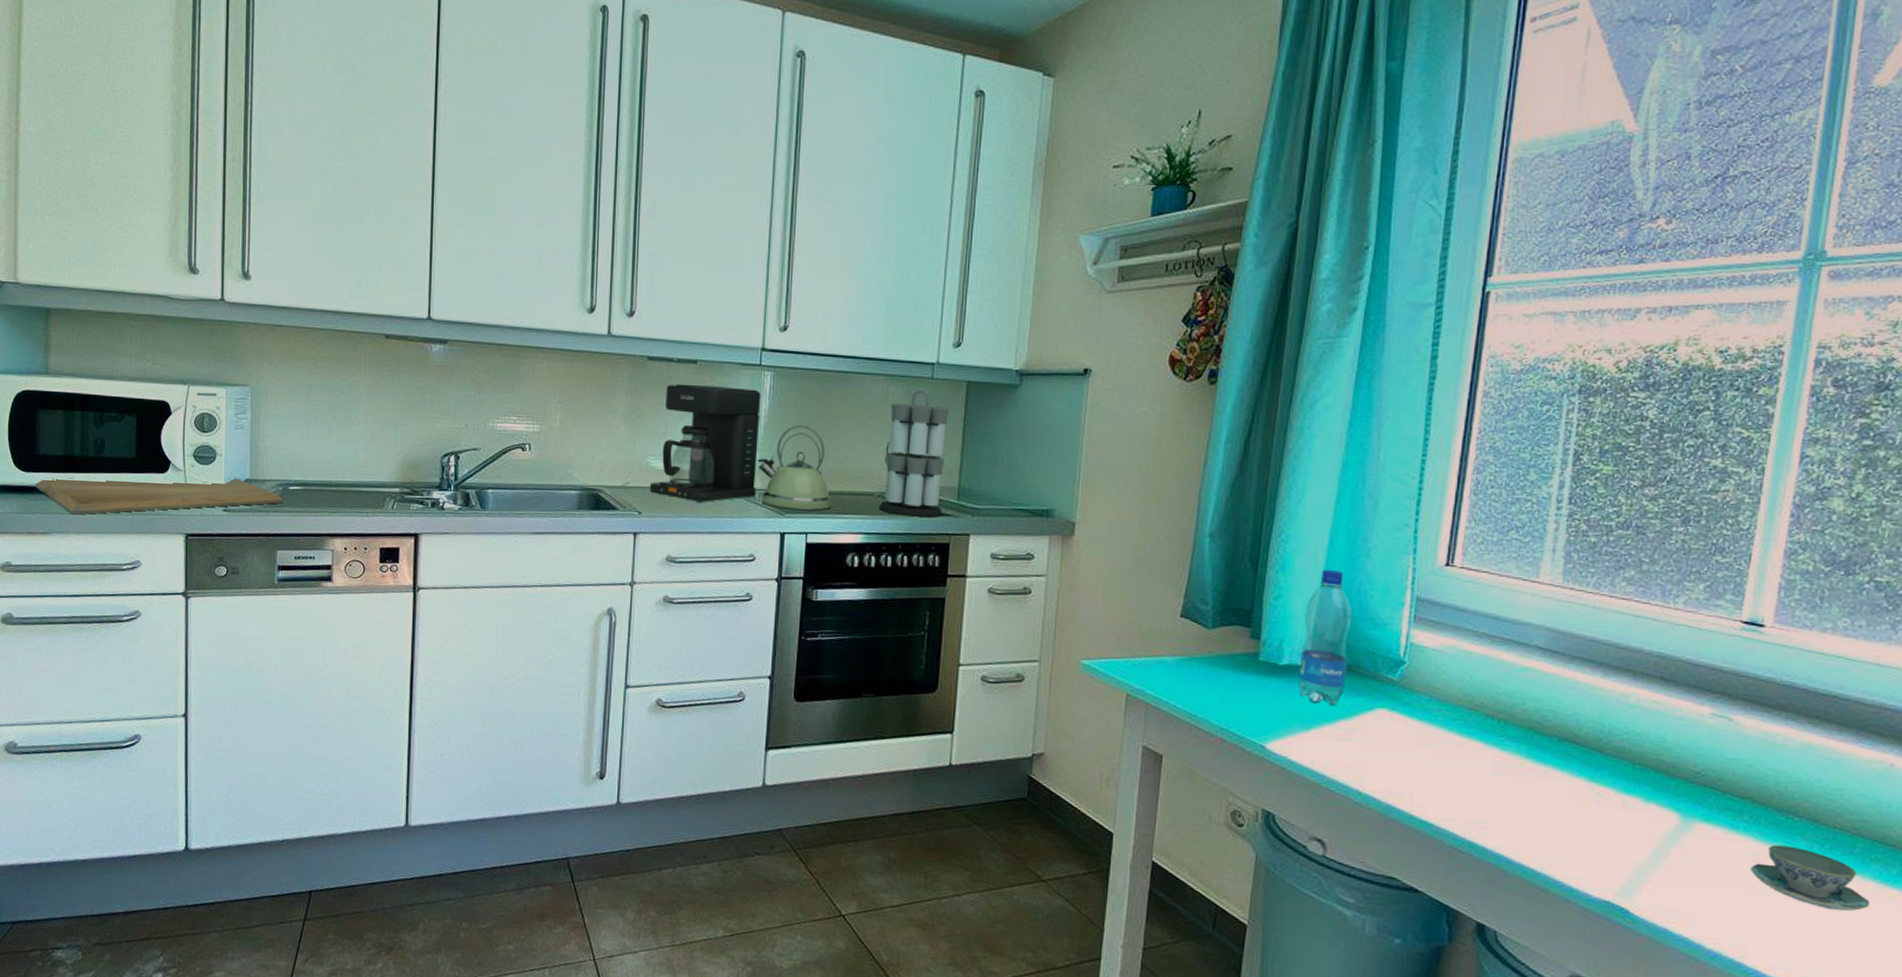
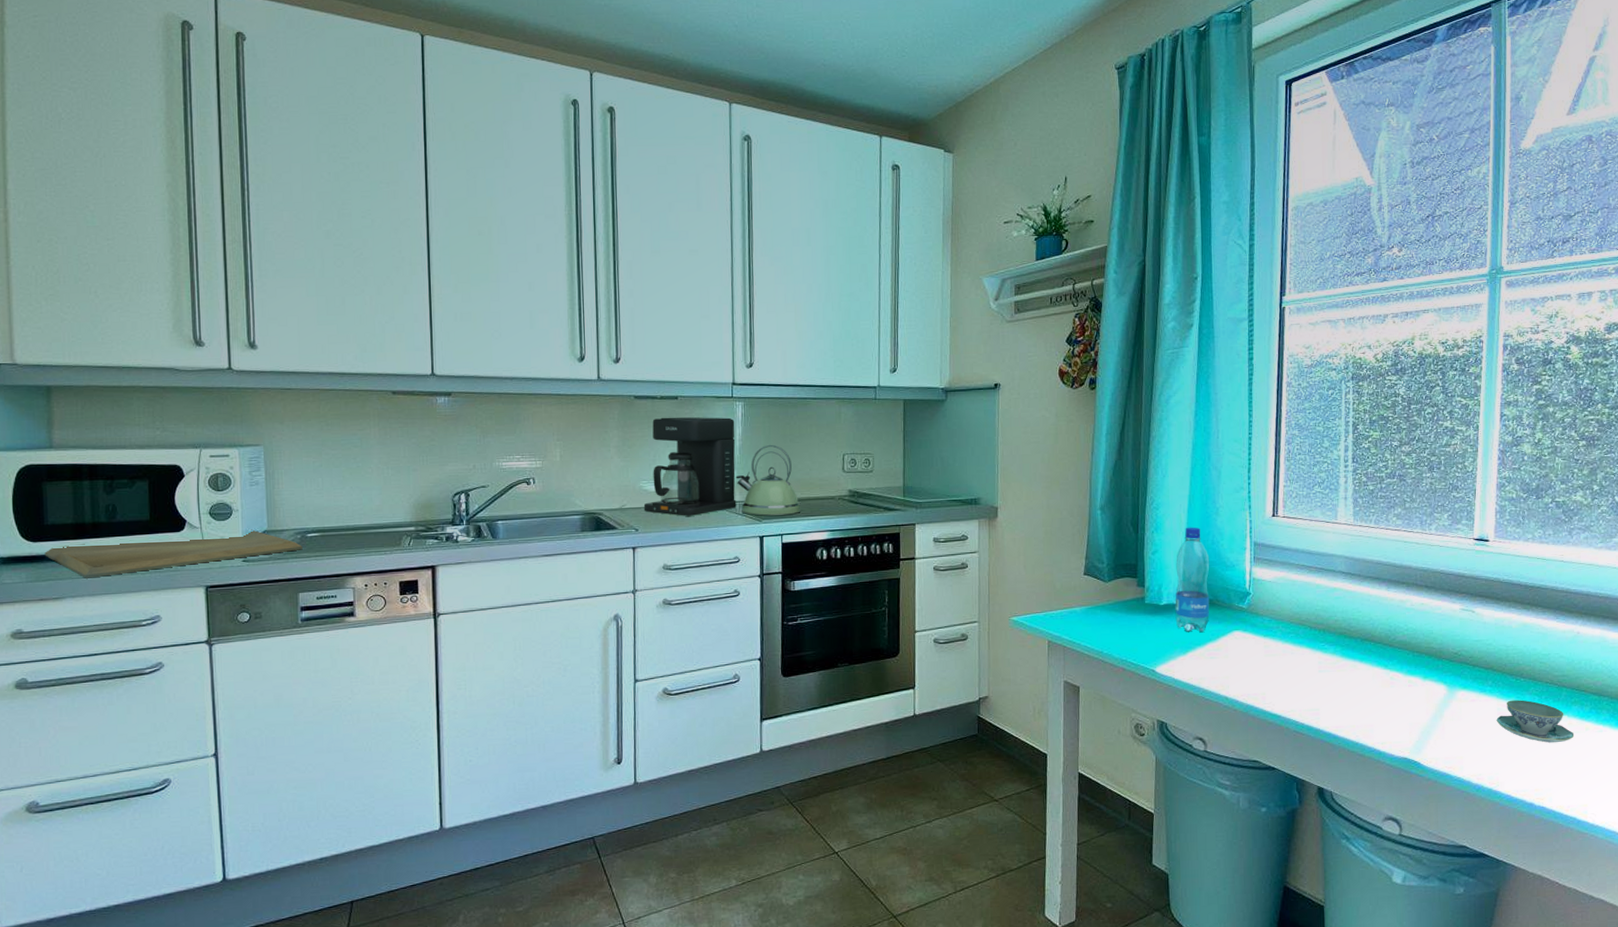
spice rack: present [878,389,950,517] -> none [840,408,892,513]

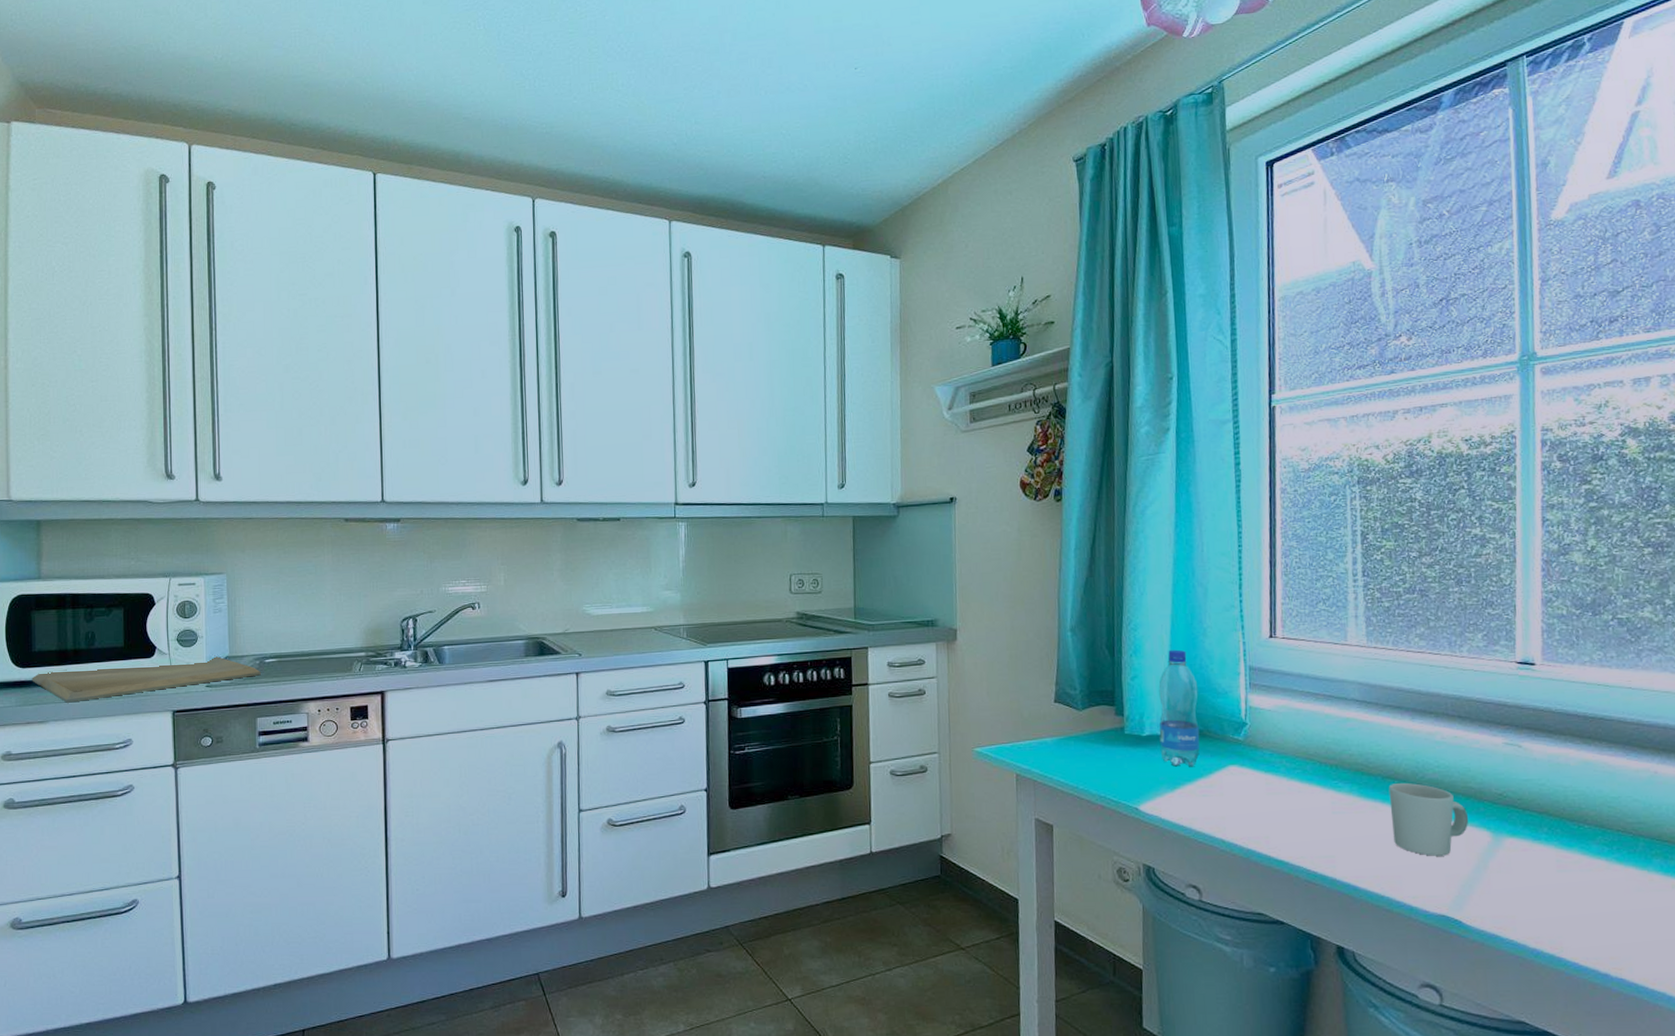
coffee maker: present [643,416,737,517] -> none [586,538,681,641]
kettle: present [736,444,801,517] -> none [679,565,747,641]
mug: none [1366,644,1430,708] -> present [1388,783,1469,856]
teacup: present [1496,700,1575,743] -> none [1555,850,1658,902]

